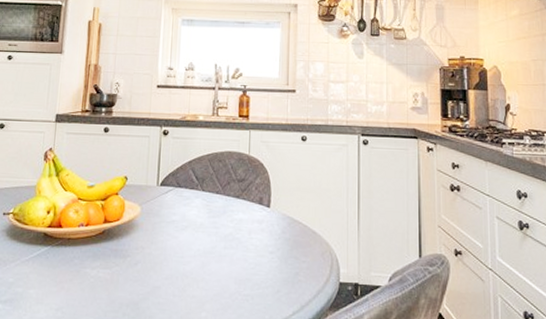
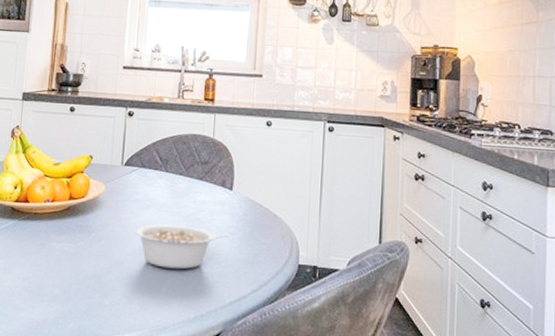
legume: none [172,246,266,292] -> present [135,224,227,270]

